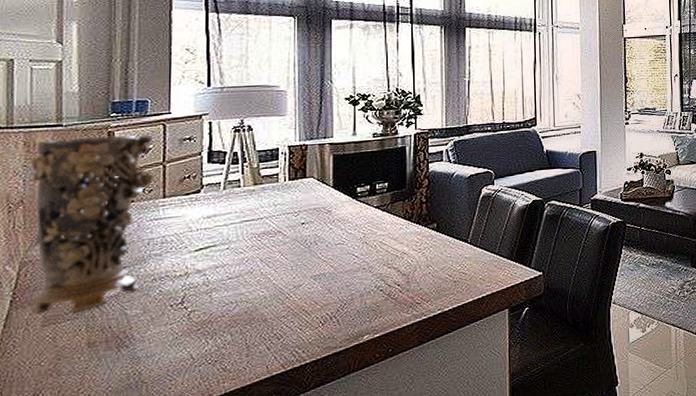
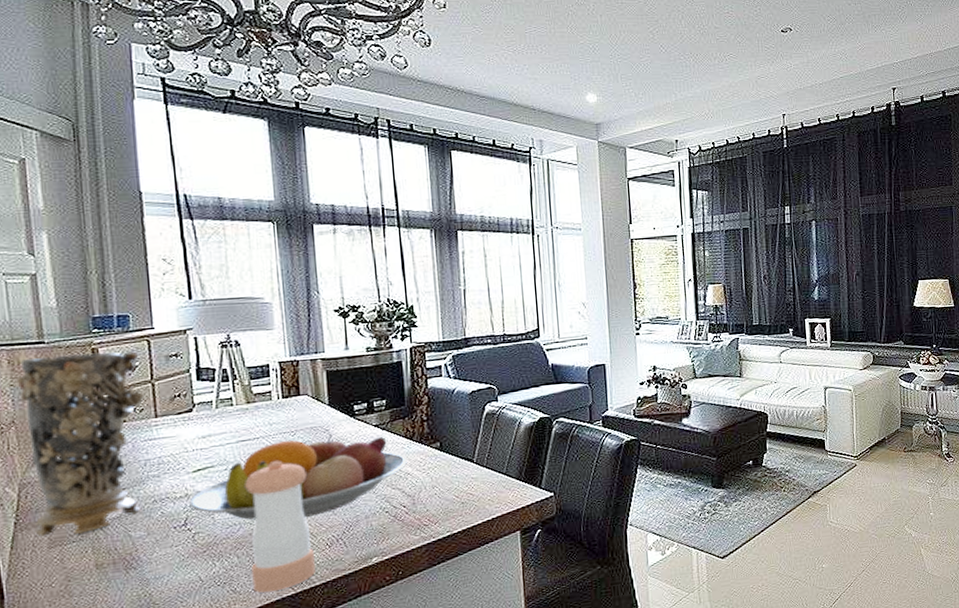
fruit bowl: none [188,214,404,299] -> present [189,433,407,521]
pepper shaker: none [244,240,307,371] -> present [245,461,315,593]

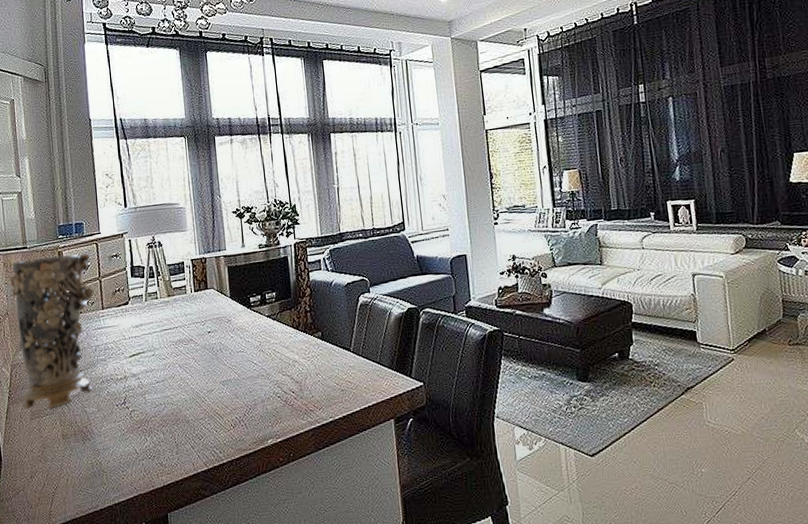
fruit bowl: present [189,433,407,521] -> none [127,323,295,401]
pepper shaker: present [245,461,315,593] -> none [168,348,223,468]

